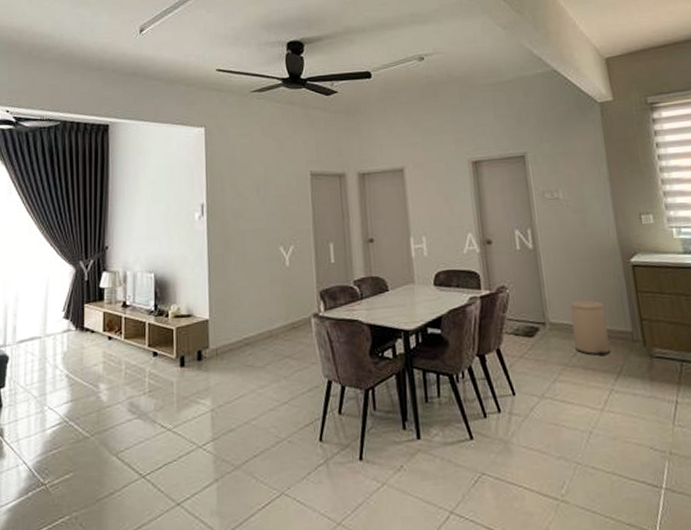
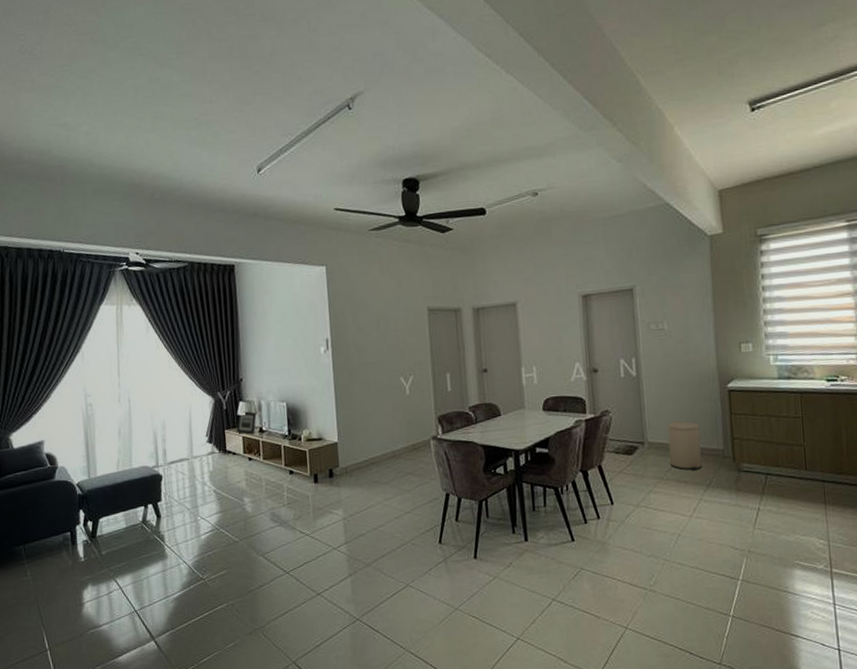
picture frame: none [96,283,121,310] -> present [236,411,257,435]

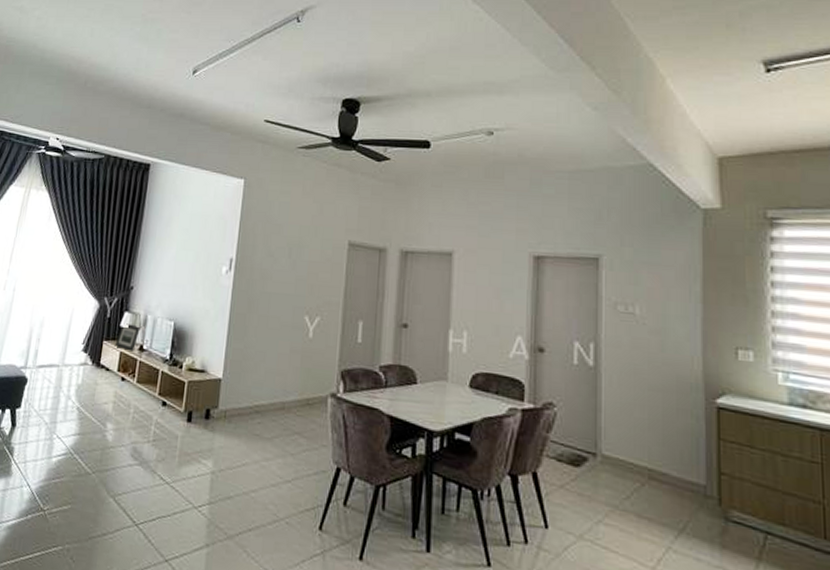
pedal bin: present [667,421,702,471] -> none [630,434,675,507]

